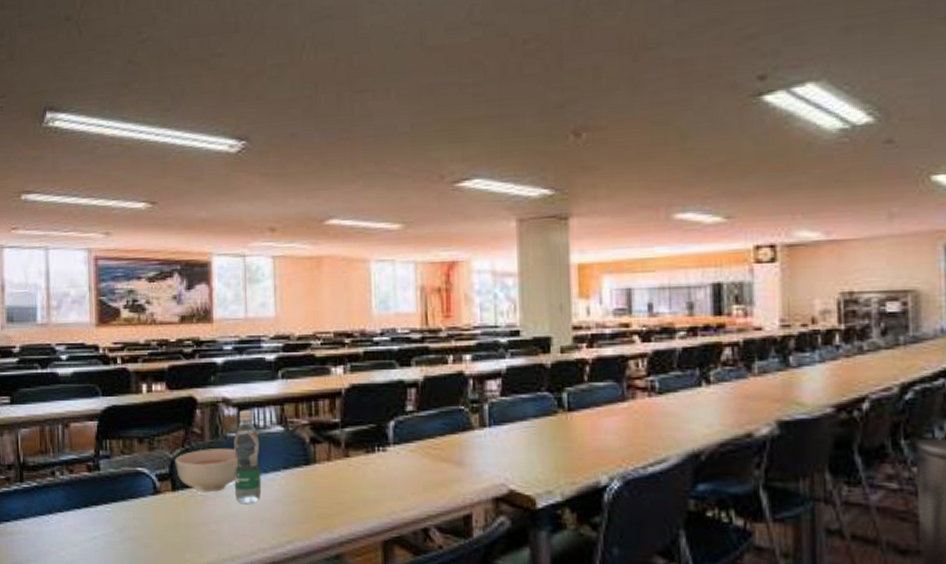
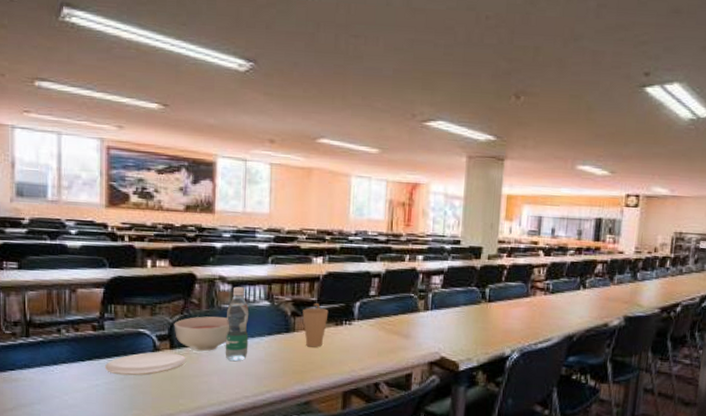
plate: none [101,494,191,525] -> present [104,352,186,376]
cup: none [324,426,356,483] -> present [302,303,329,347]

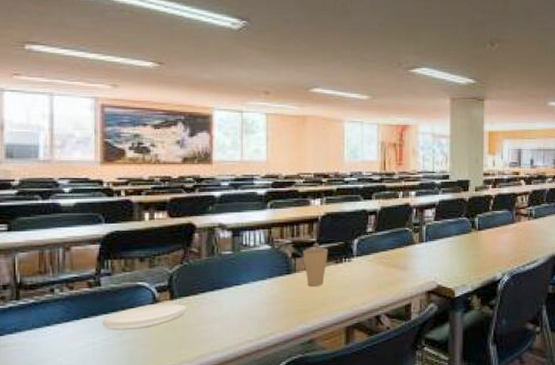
bowl: present [174,316,229,352] -> none [173,264,230,300]
bottle: present [225,287,250,361] -> none [226,233,250,306]

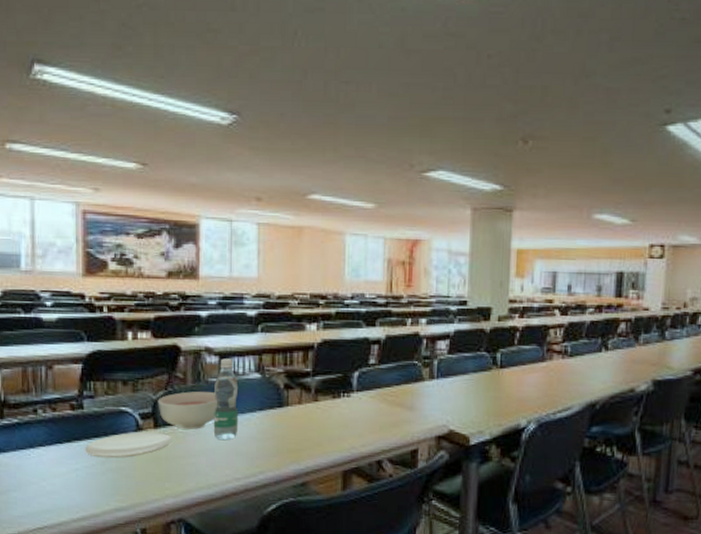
bowl: none [173,264,230,300] -> present [157,391,217,430]
bottle: none [226,233,250,306] -> present [213,358,239,440]
cup: present [303,243,328,286] -> none [296,374,325,423]

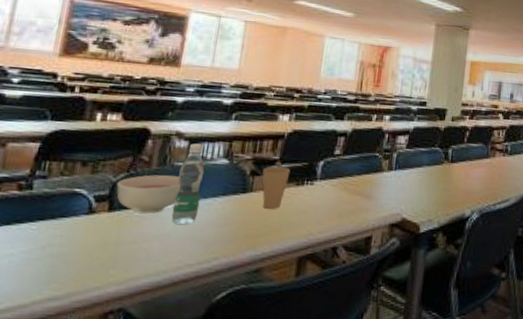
plate: present [84,431,171,459] -> none [24,215,126,243]
cup: none [296,374,325,423] -> present [262,162,291,209]

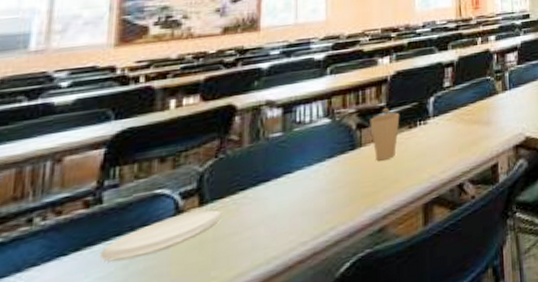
plate: none [24,215,126,243] -> present [99,209,221,262]
bowl: present [116,175,181,214] -> none [205,149,279,201]
bottle: present [171,143,206,224] -> none [274,108,305,202]

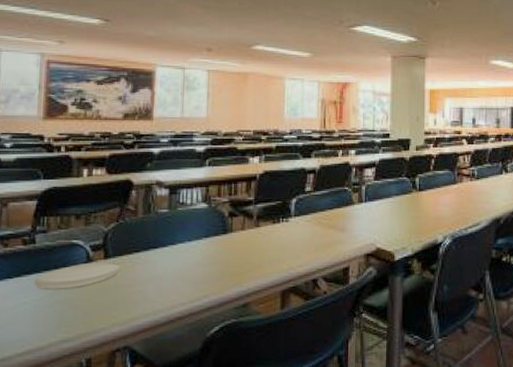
cup: present [370,108,400,161] -> none [240,203,266,247]

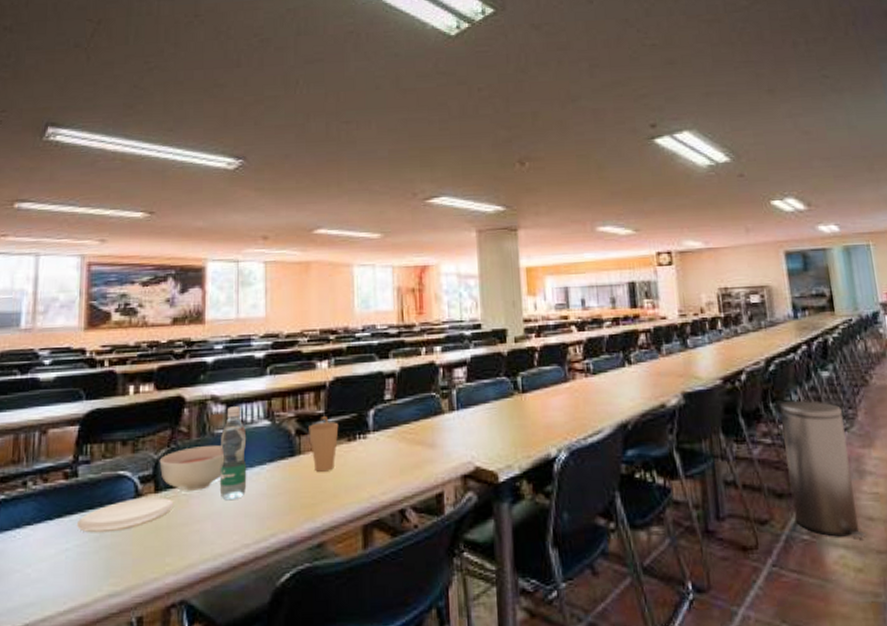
bowl: none [109,222,166,260] -> present [159,445,224,492]
bottle: none [161,191,187,266] -> present [219,406,247,499]
cup: none [240,203,266,247] -> present [309,416,339,472]

